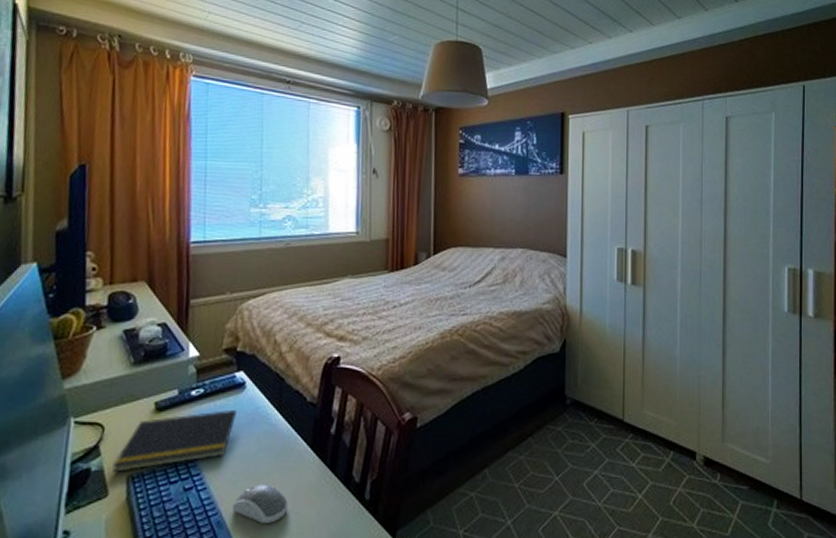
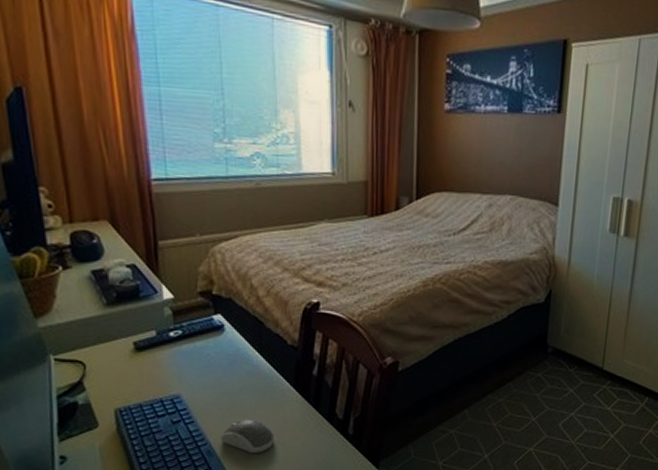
notepad: present [111,409,237,472] -> none [98,350,217,406]

